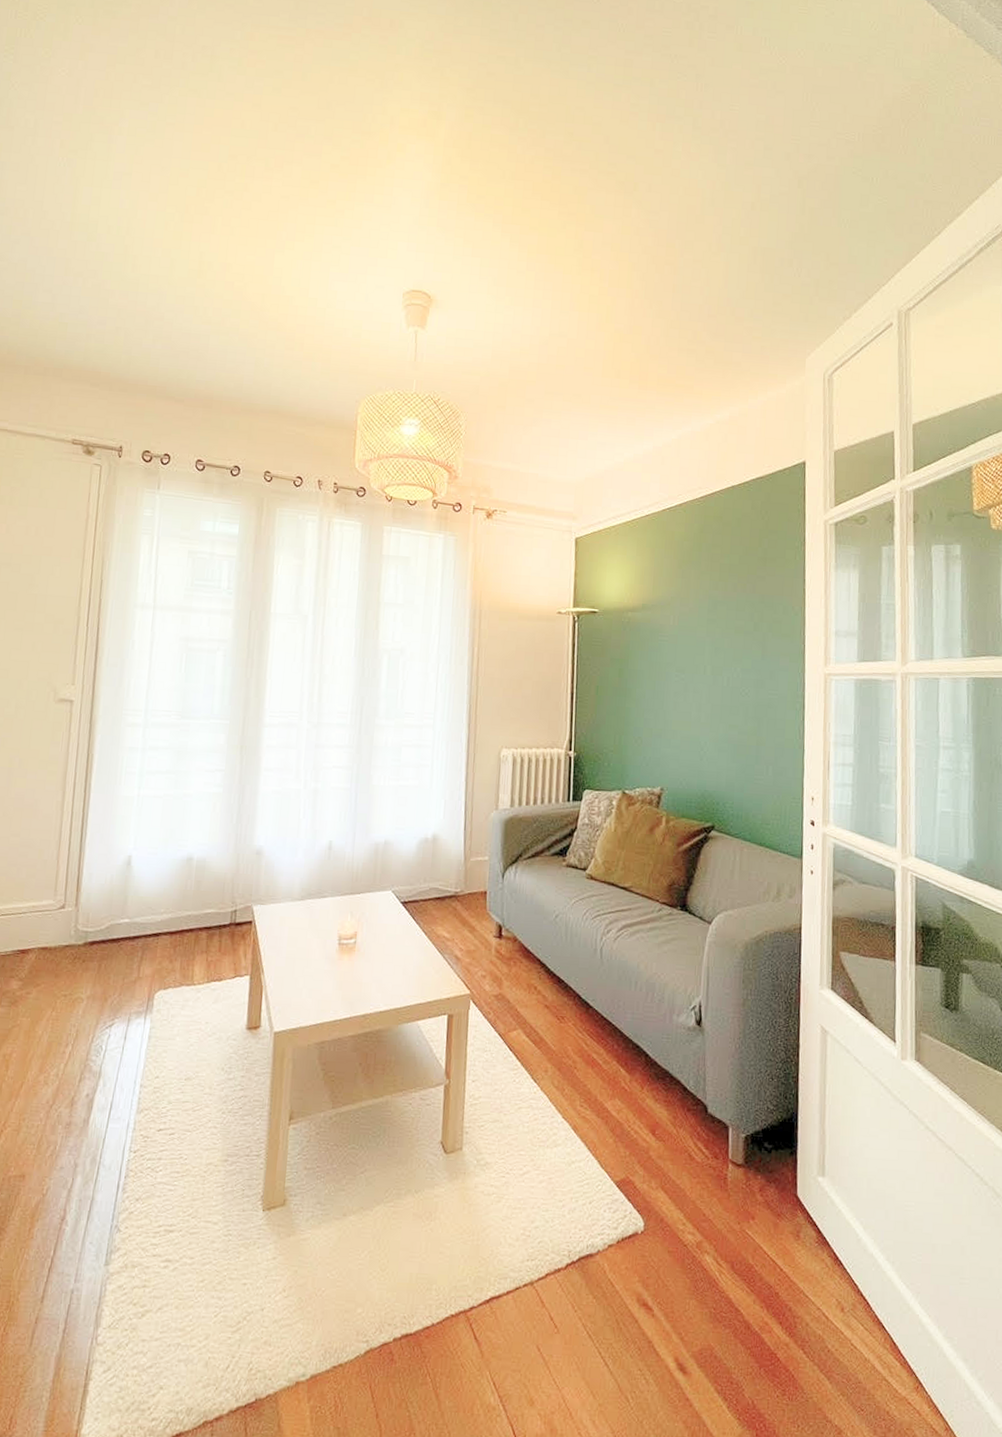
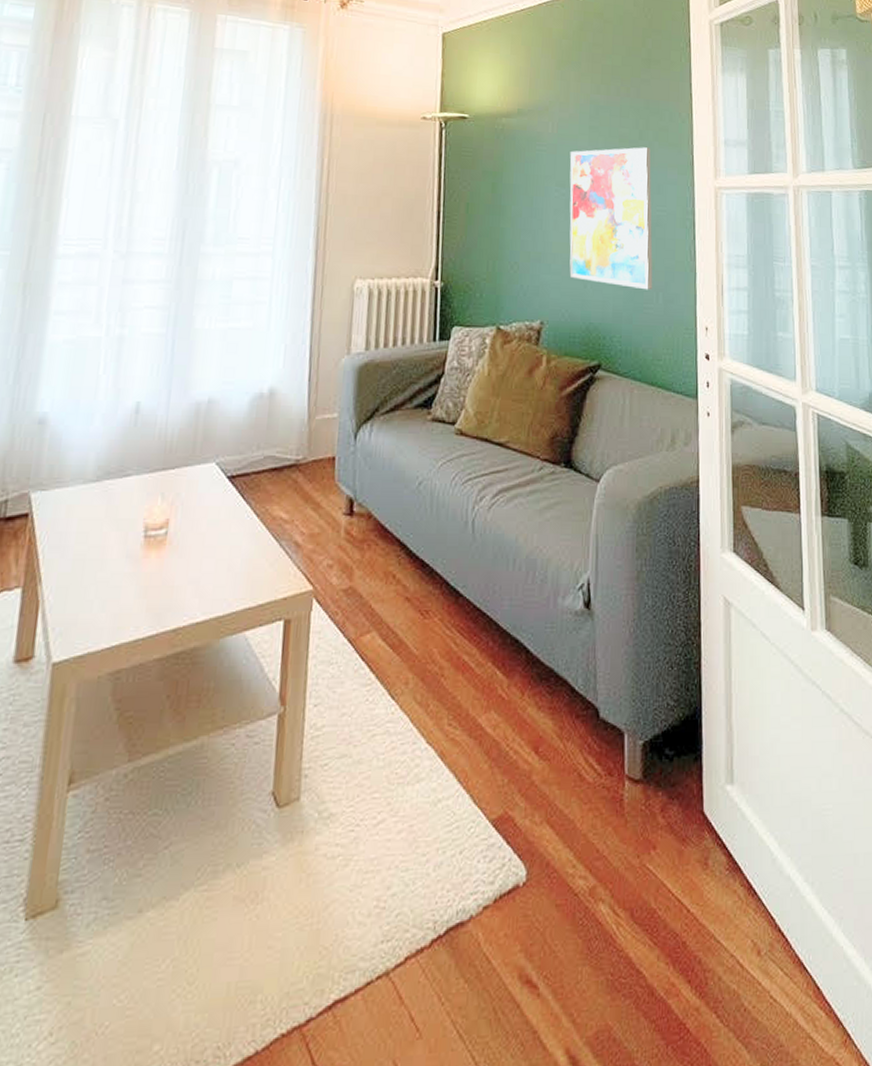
wall art: none [687,637,765,764] -> present [569,147,653,290]

